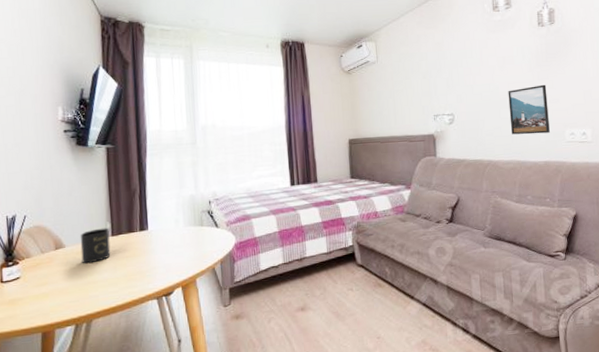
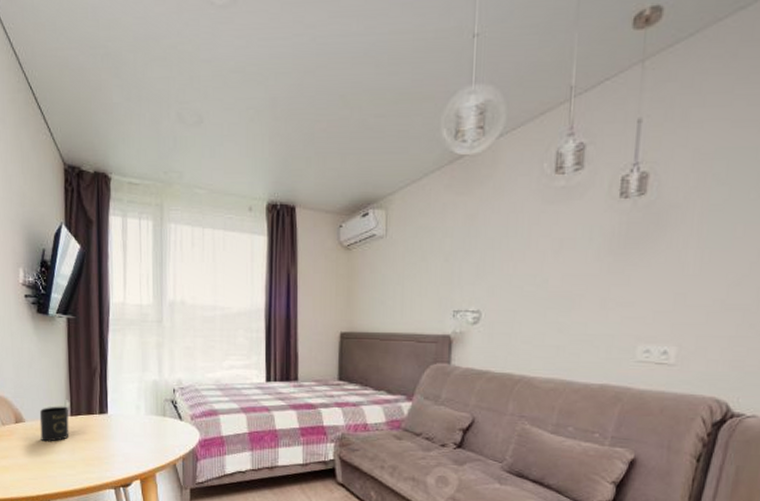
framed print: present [508,84,550,135] -> none [557,280,619,347]

